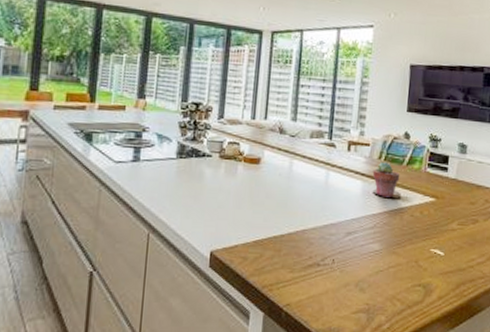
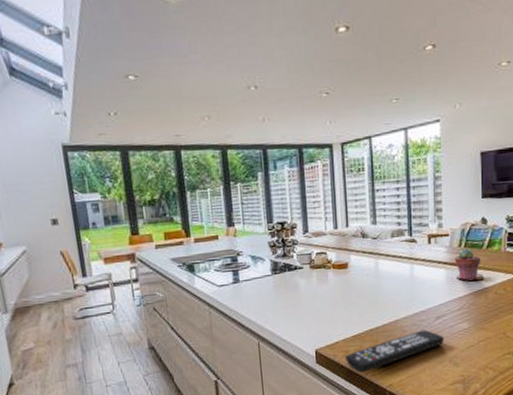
remote control: none [241,245,353,286] -> present [344,329,445,373]

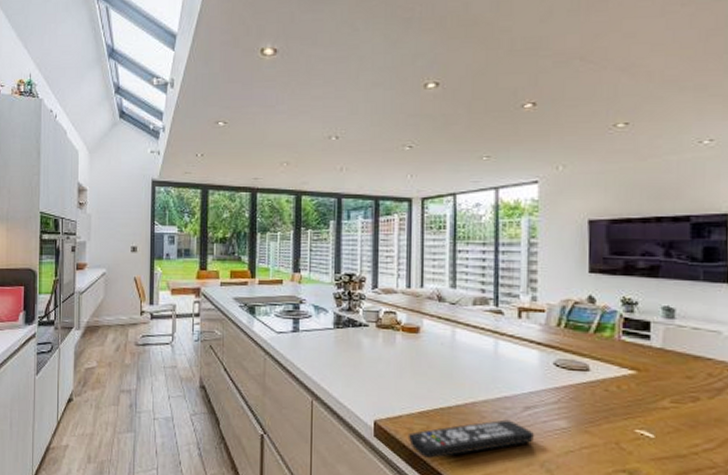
potted succulent: present [454,248,481,281] -> none [551,329,587,369]

